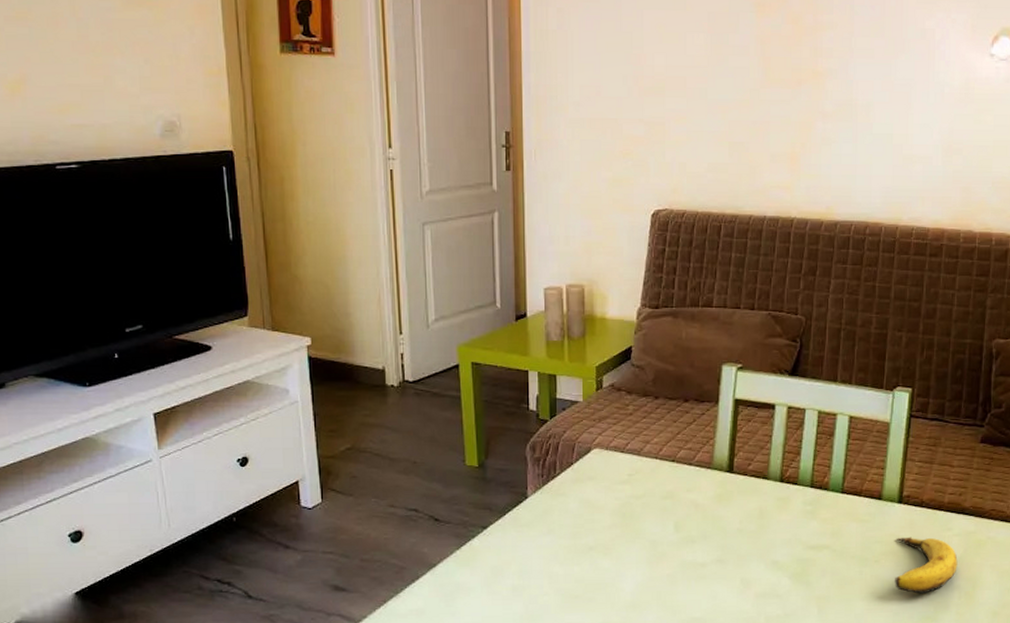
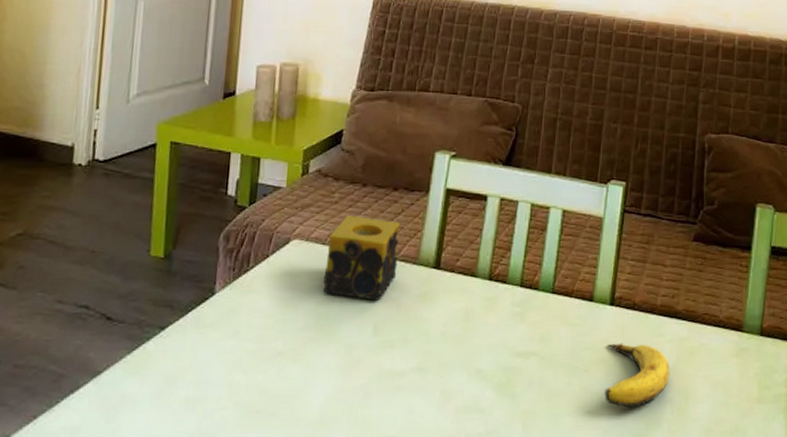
candle: none [625,426,693,502] -> present [323,215,400,301]

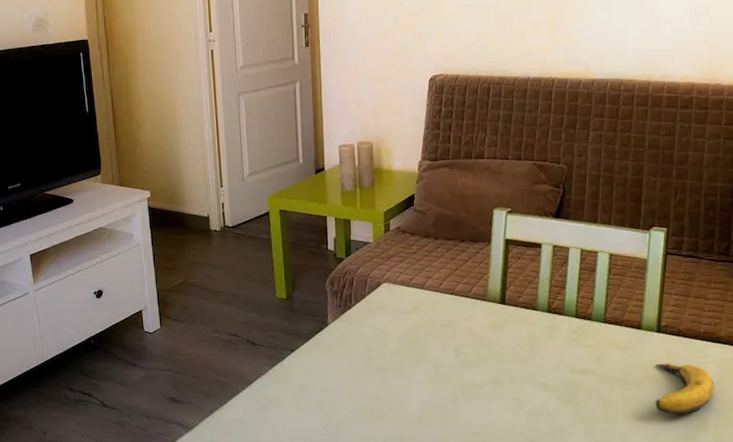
candle: present [323,215,400,301] -> none [410,263,470,330]

